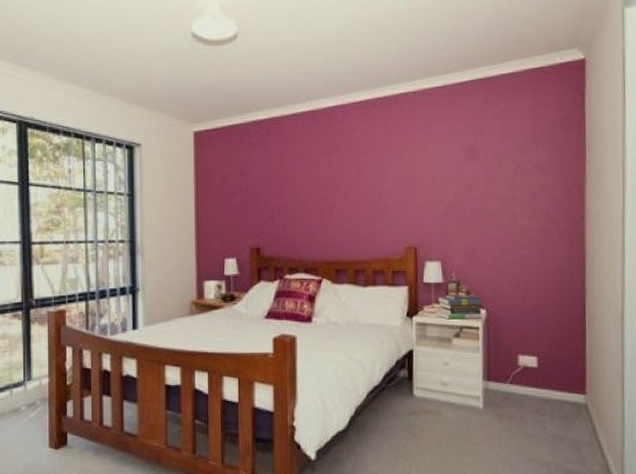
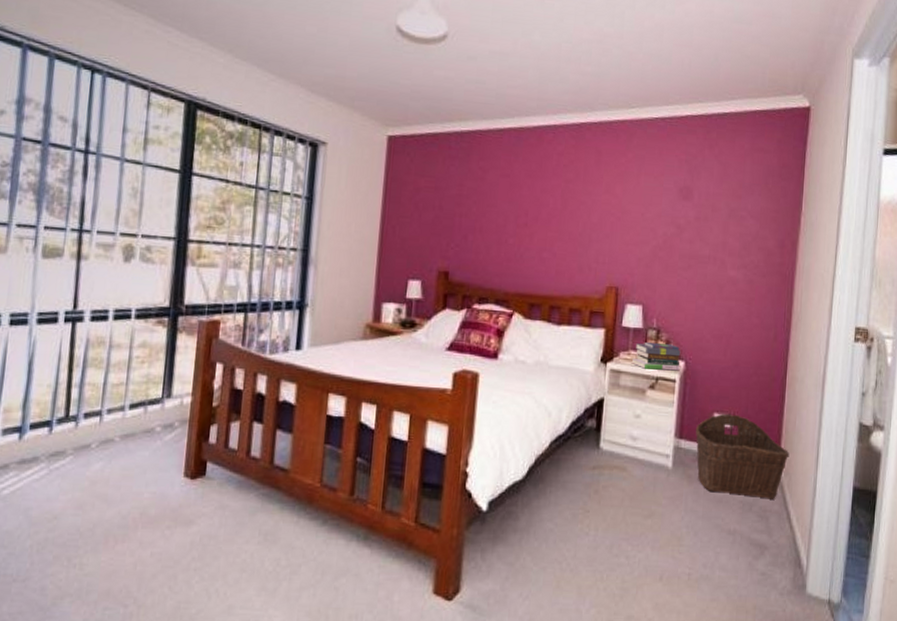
wicker basket: none [503,354,594,431] -> present [696,413,788,499]

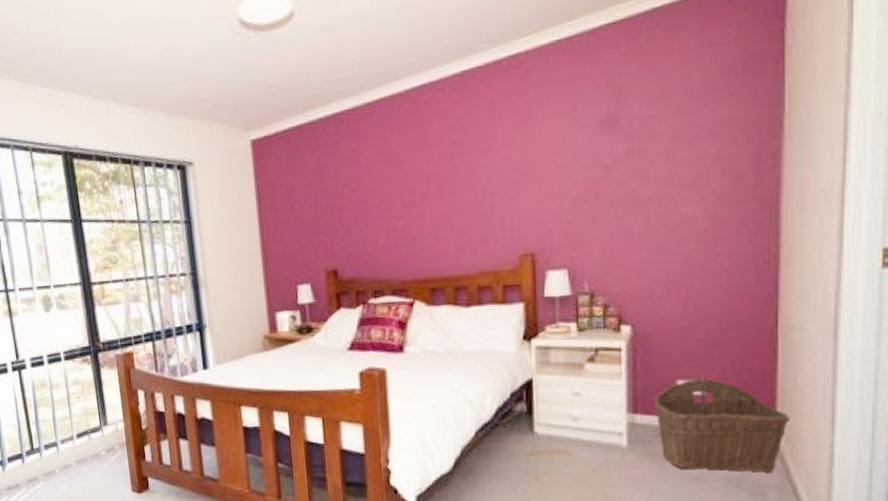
books: present [631,341,681,371] -> none [561,307,625,341]

